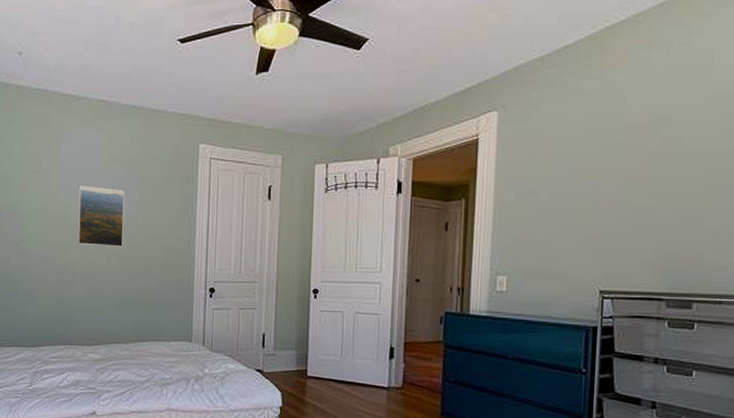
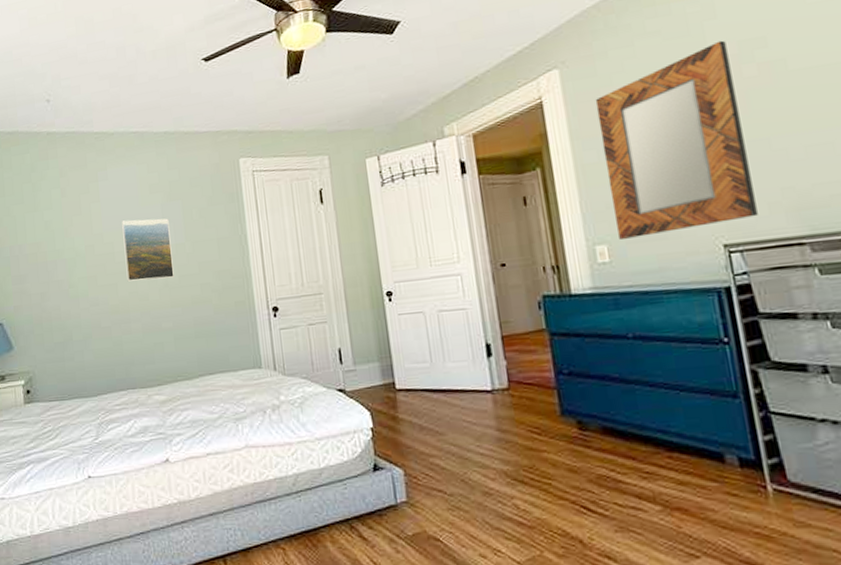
home mirror: none [518,111,640,274] -> present [595,40,758,239]

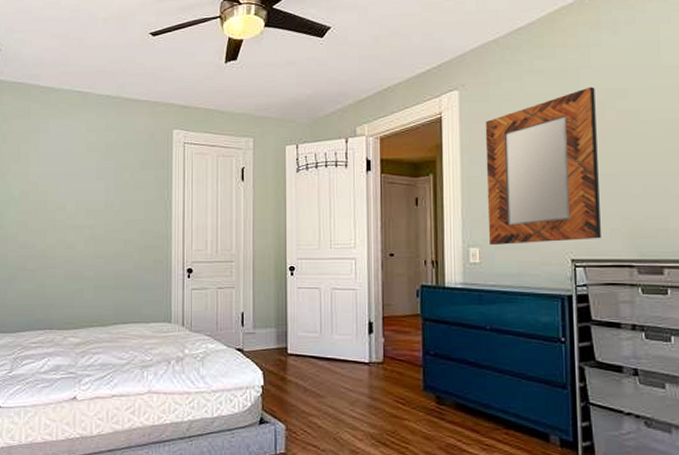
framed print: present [122,218,174,282] -> none [56,172,102,231]

